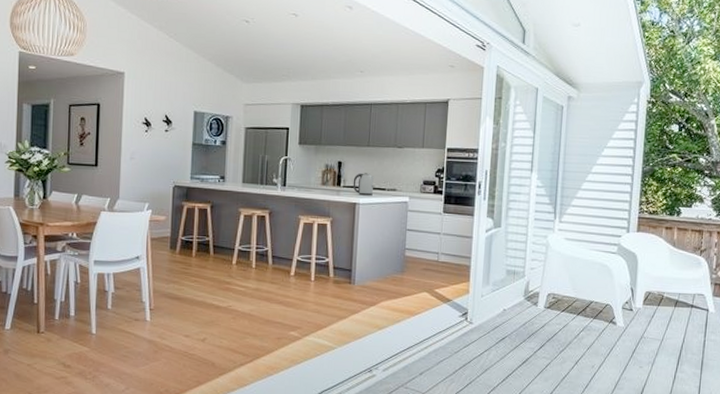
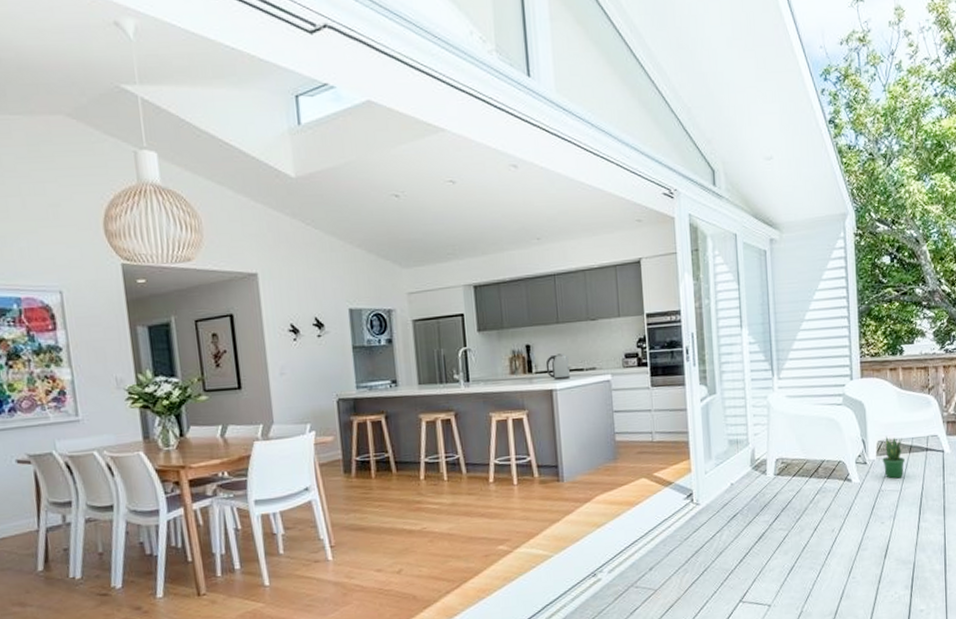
planter: none [648,288,670,329] -> present [882,436,906,479]

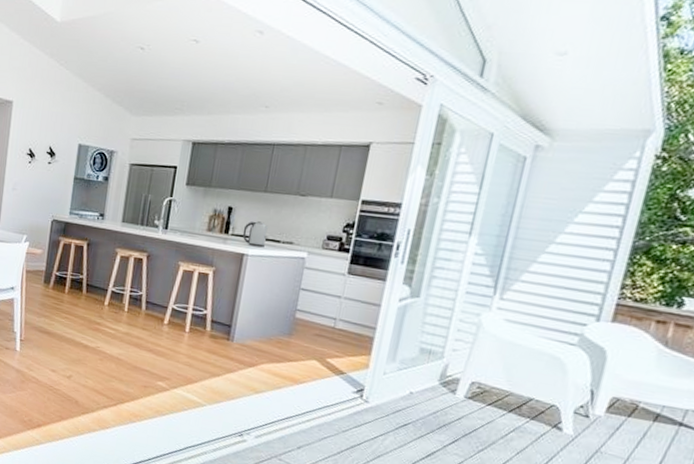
planter: present [882,436,906,479] -> none [609,394,649,446]

